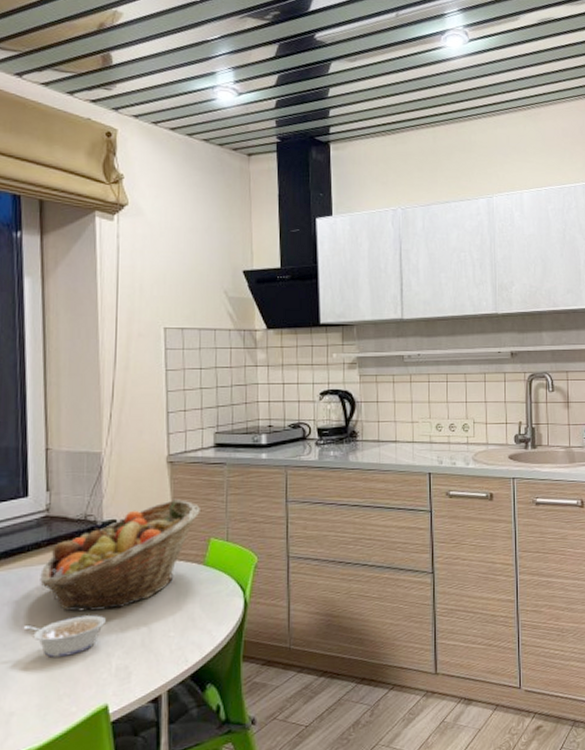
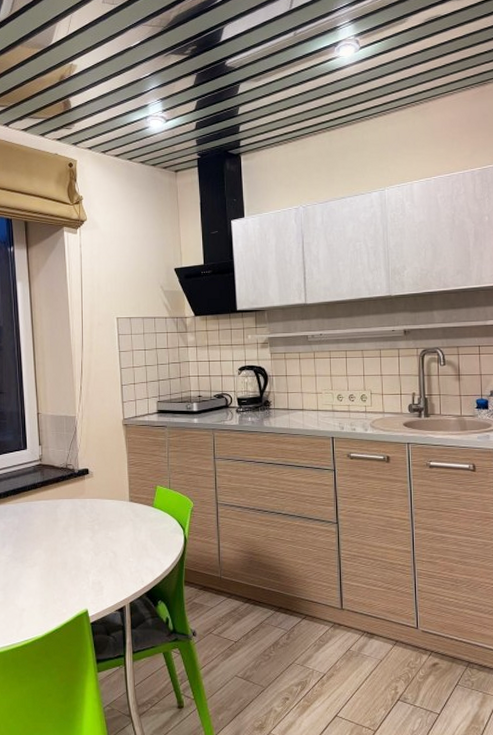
legume: present [23,615,106,658] -> none [28,541,84,571]
fruit basket: present [40,499,202,612] -> none [37,454,150,538]

